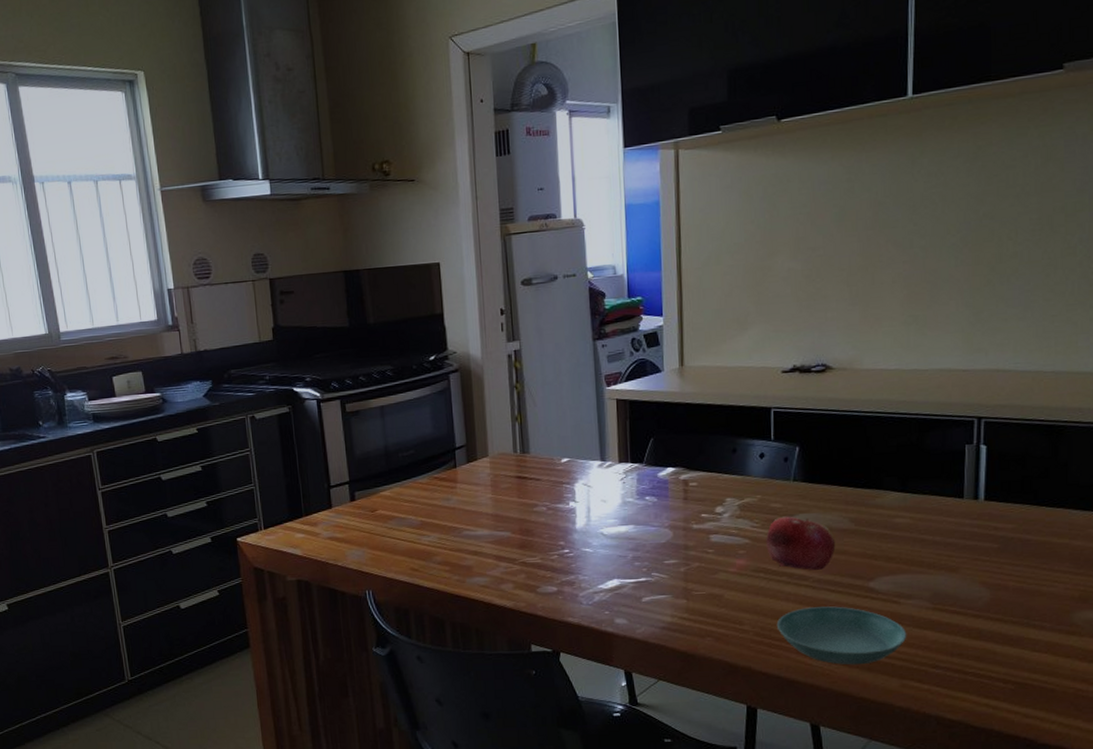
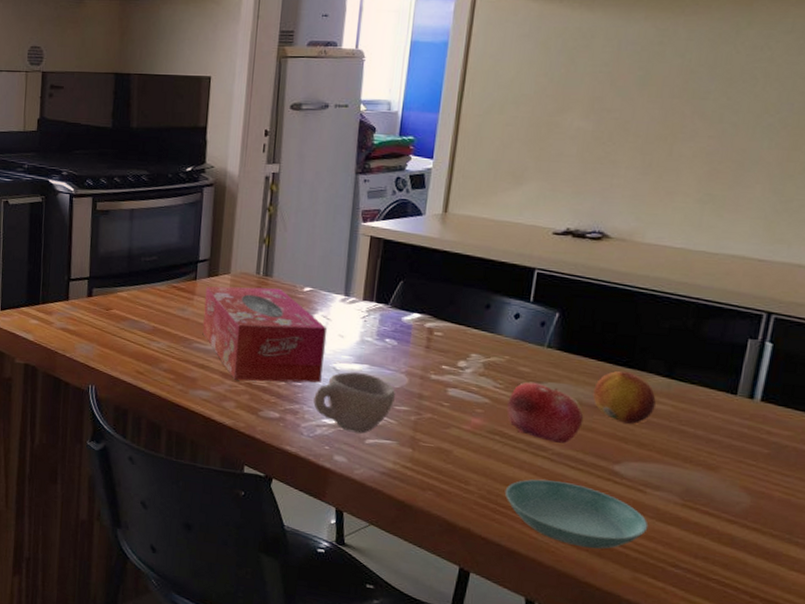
tissue box: none [467,463,592,561] -> present [202,286,326,383]
cup: none [587,534,664,594] -> present [313,372,396,434]
fruit: none [840,492,896,541] -> present [593,371,656,424]

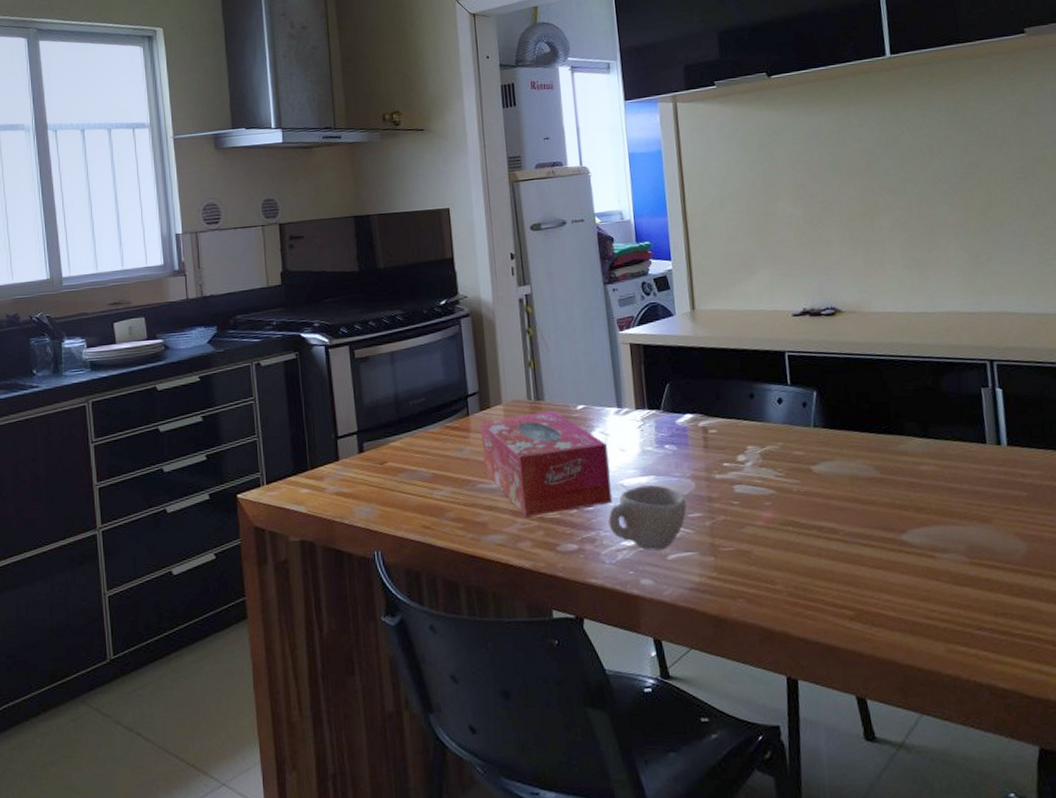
saucer: present [504,479,649,549] -> none [810,562,947,628]
fruit: present [507,382,584,443] -> none [791,464,864,523]
fruit: present [593,371,656,424] -> none [864,438,922,491]

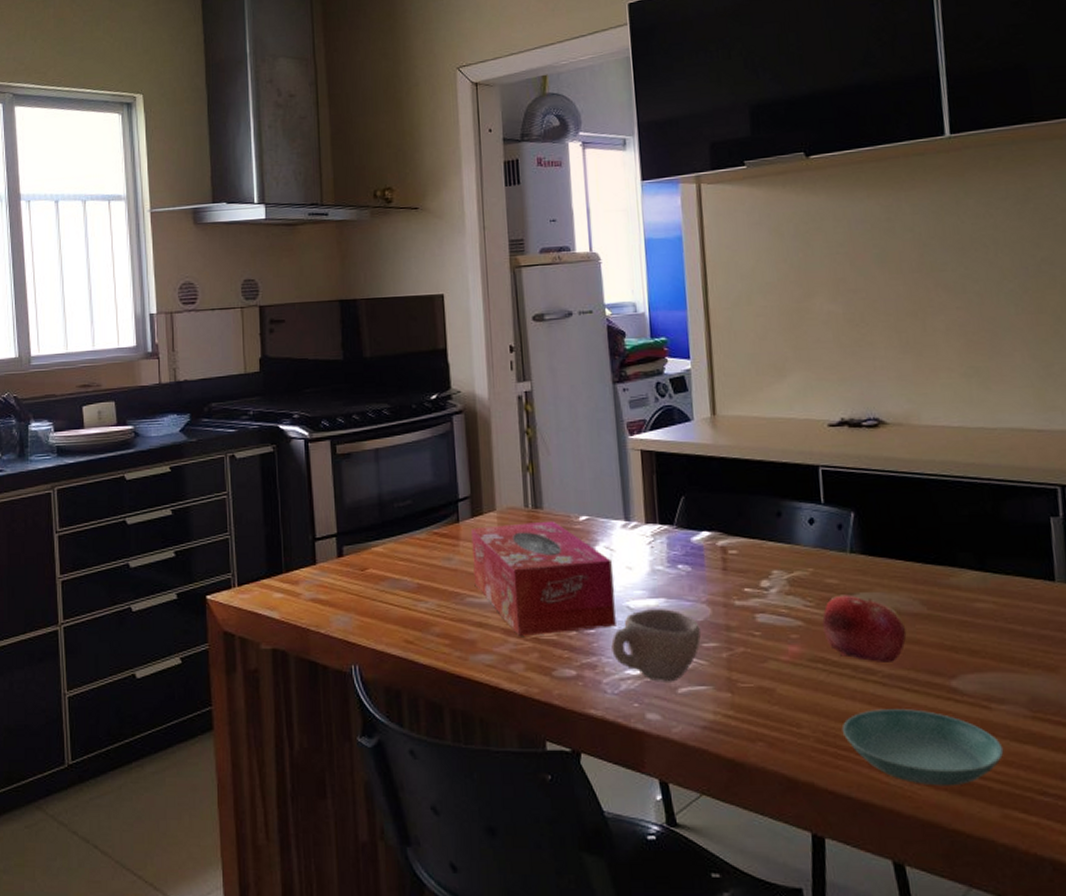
fruit: none [791,464,864,523] -> present [822,594,907,662]
saucer: none [810,562,947,628] -> present [842,709,1004,786]

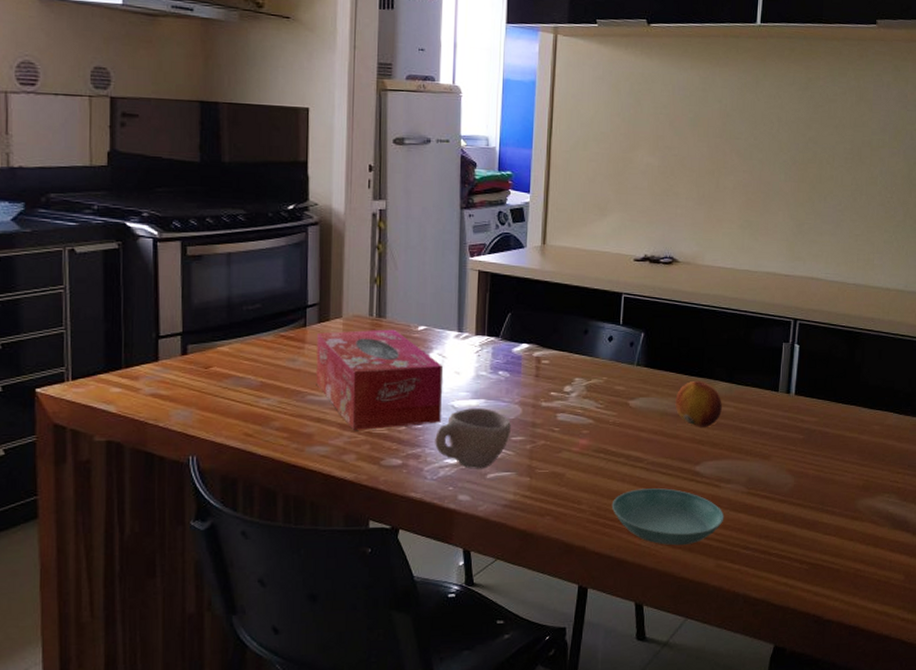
fruit: present [822,594,907,662] -> none [608,399,670,453]
fruit: none [908,569,977,629] -> present [675,380,722,427]

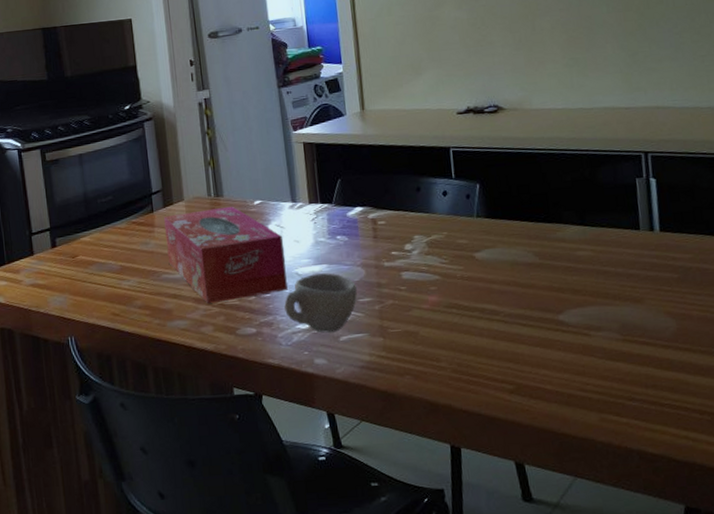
saucer: present [611,488,725,546] -> none [472,340,601,400]
fruit: present [675,380,722,427] -> none [524,226,578,275]

